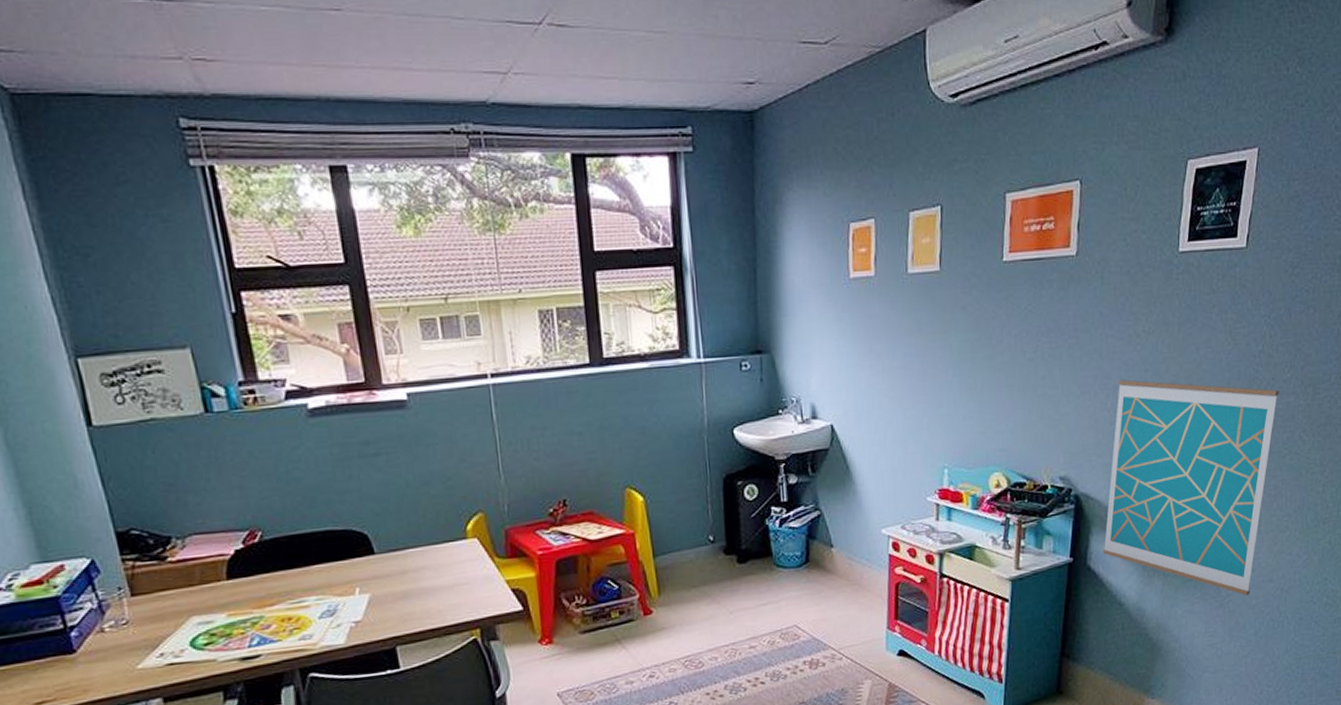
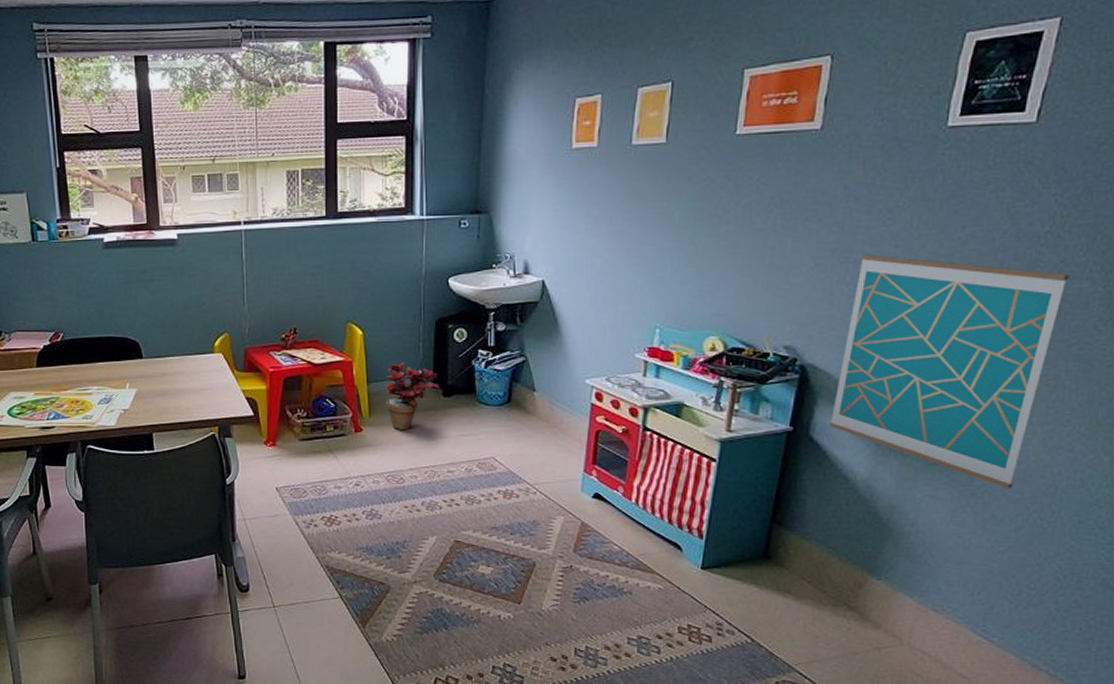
potted plant: none [673,527,733,607] -> present [386,361,439,430]

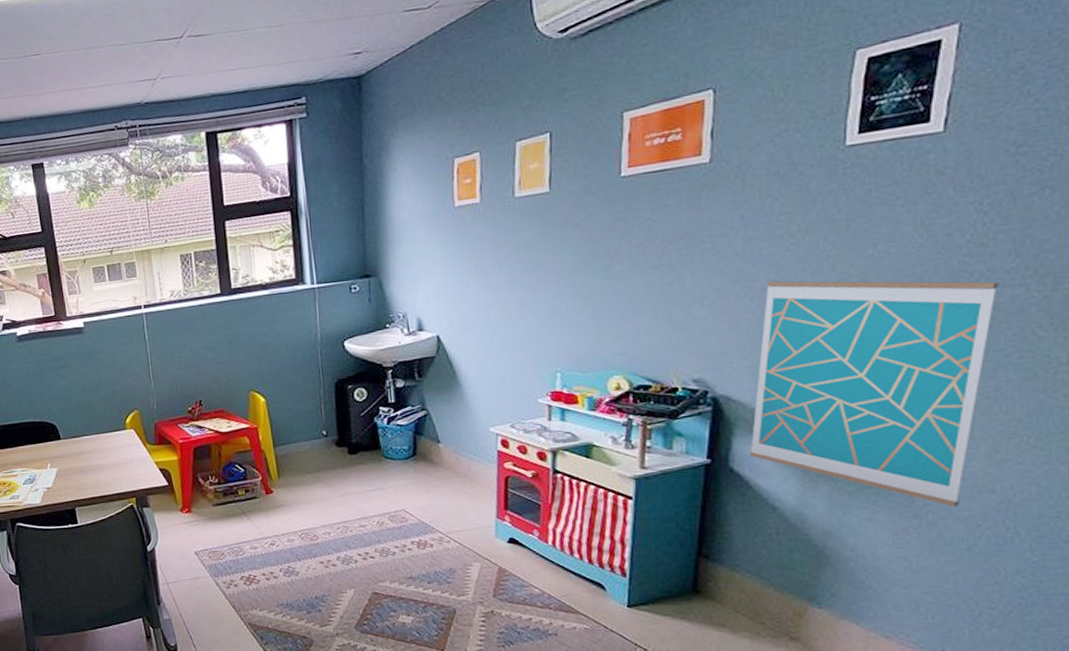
potted plant: present [386,361,439,430] -> none [291,424,344,489]

